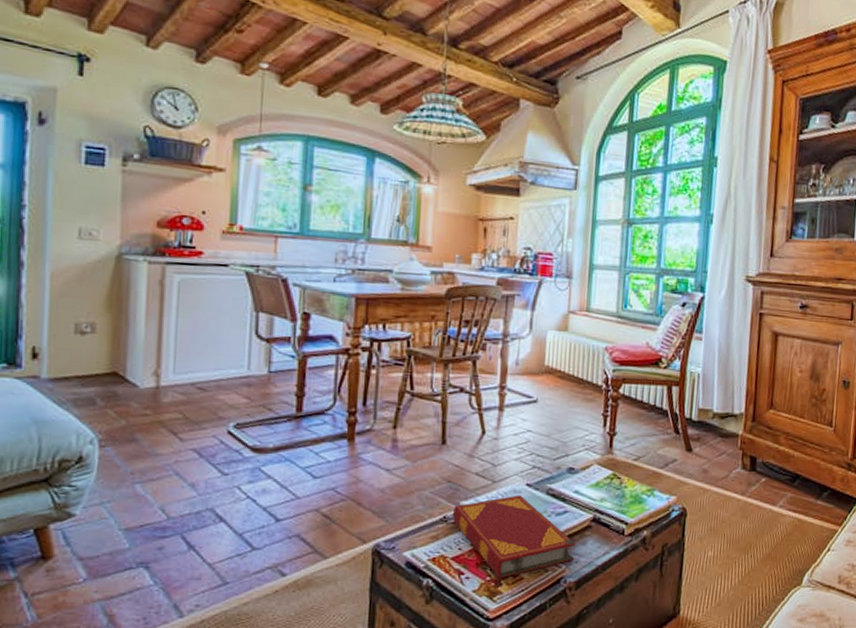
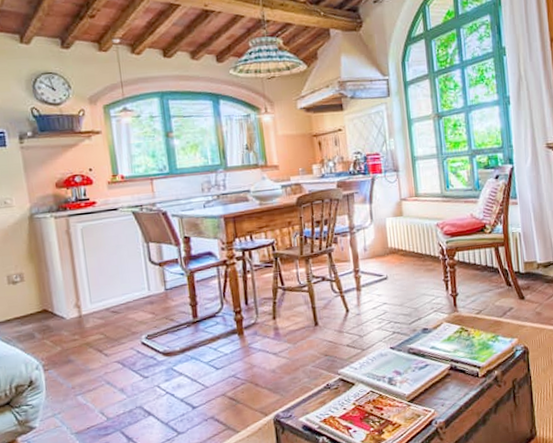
hardback book: present [452,495,575,579] -> none [333,357,441,429]

